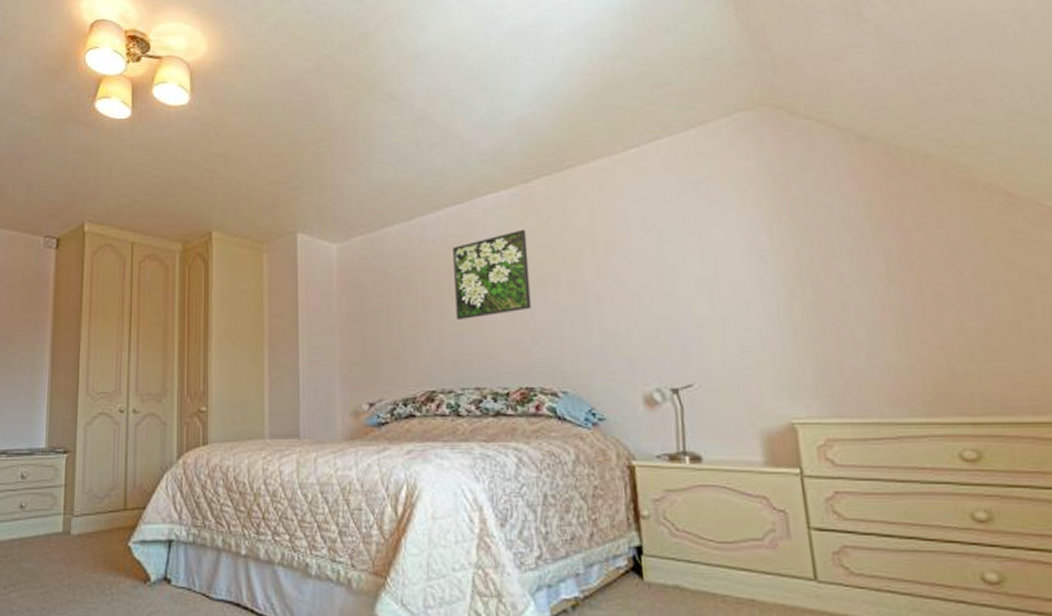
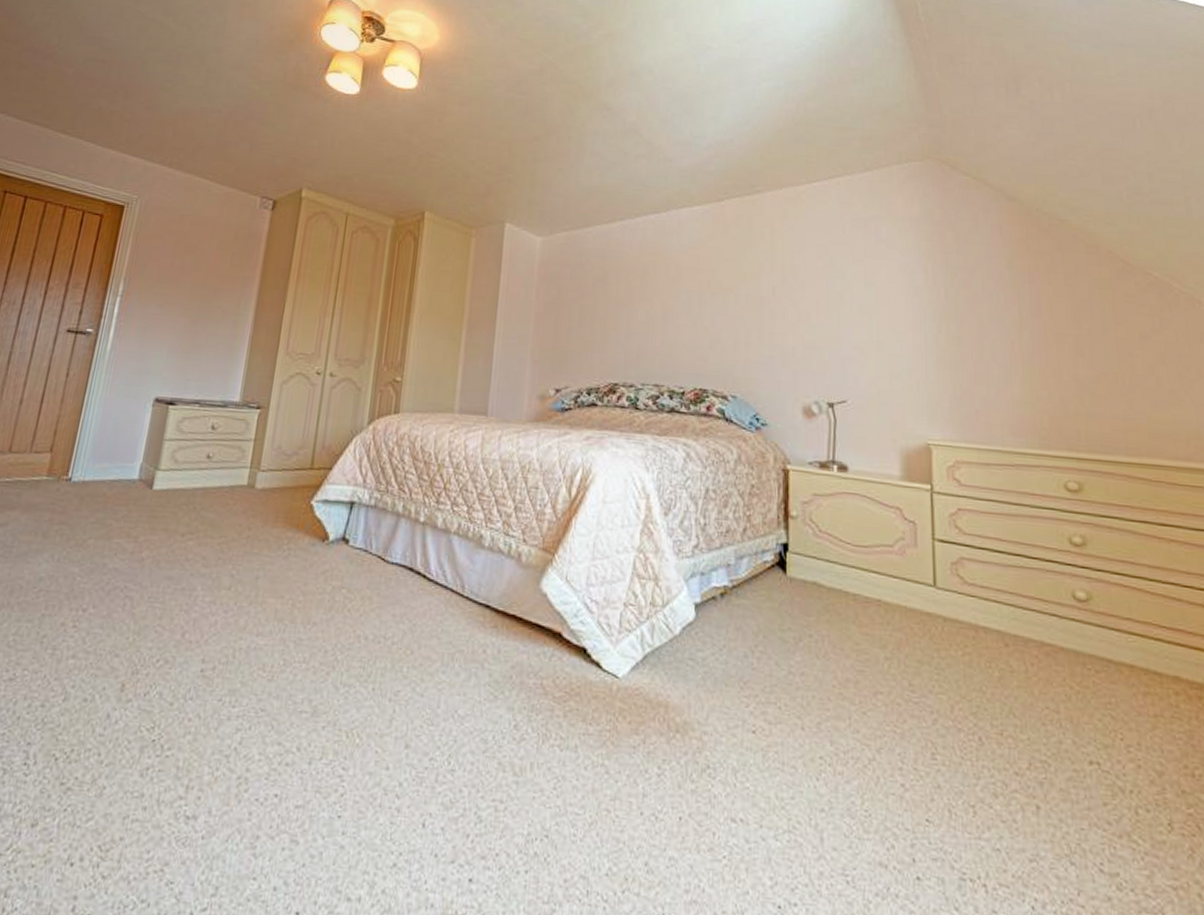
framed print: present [453,229,532,319] -> none [644,243,715,321]

